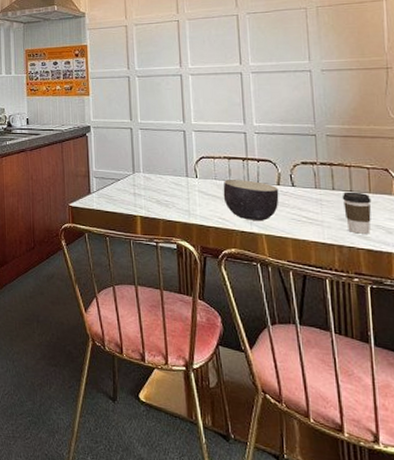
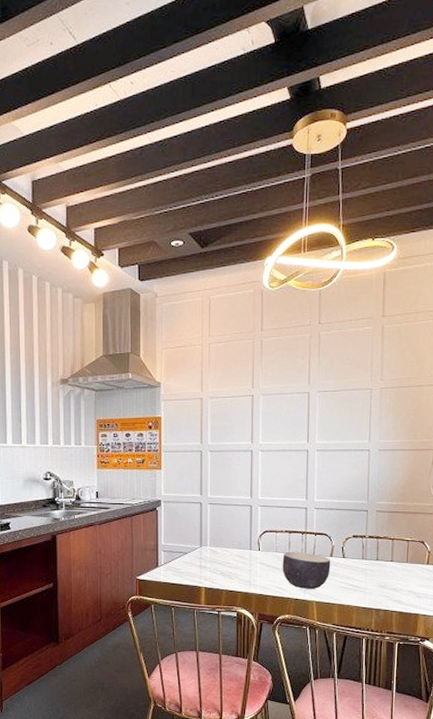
coffee cup: present [342,192,372,234] -> none [383,562,407,599]

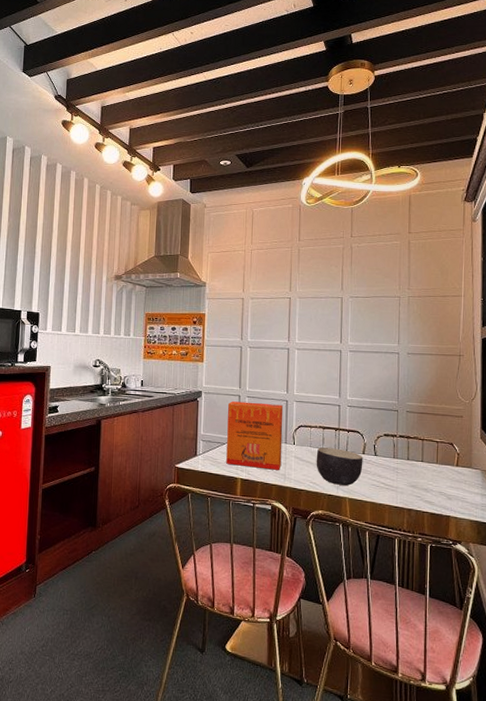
cereal box: none [189,509,248,577] -> present [226,401,284,470]

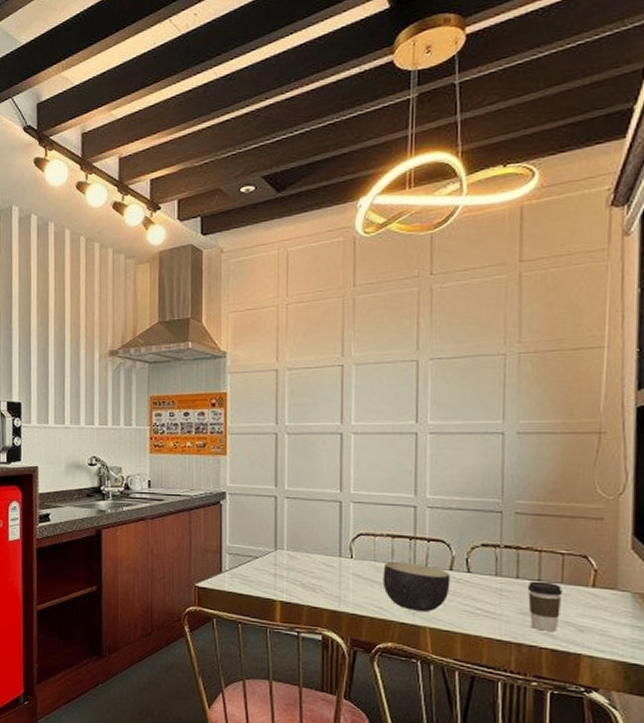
cereal box: present [226,401,284,470] -> none [261,504,336,591]
coffee cup: none [414,462,438,500] -> present [527,581,563,632]

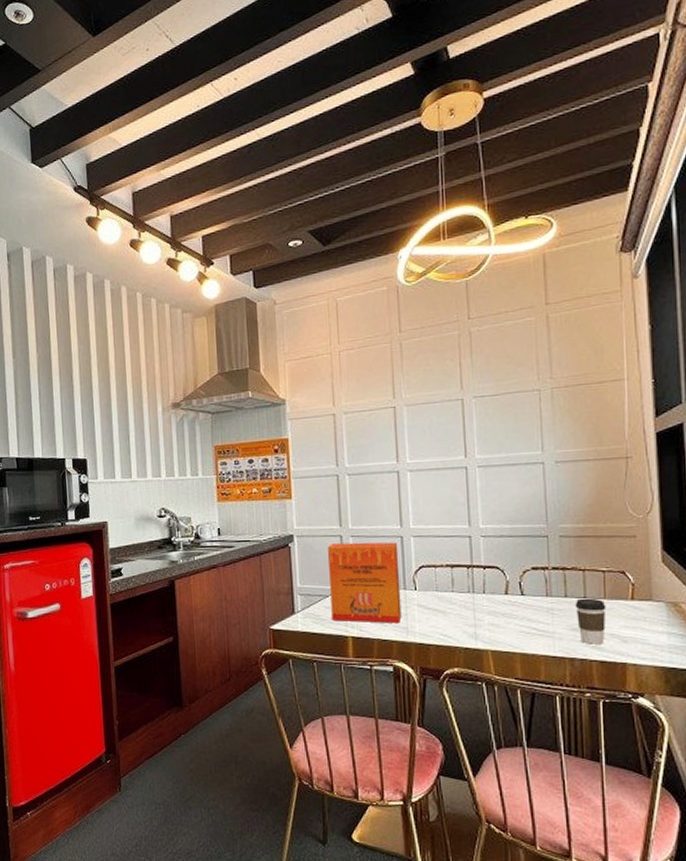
cereal box: none [261,504,336,591] -> present [328,542,402,623]
bowl: present [382,562,451,611] -> none [445,590,507,635]

